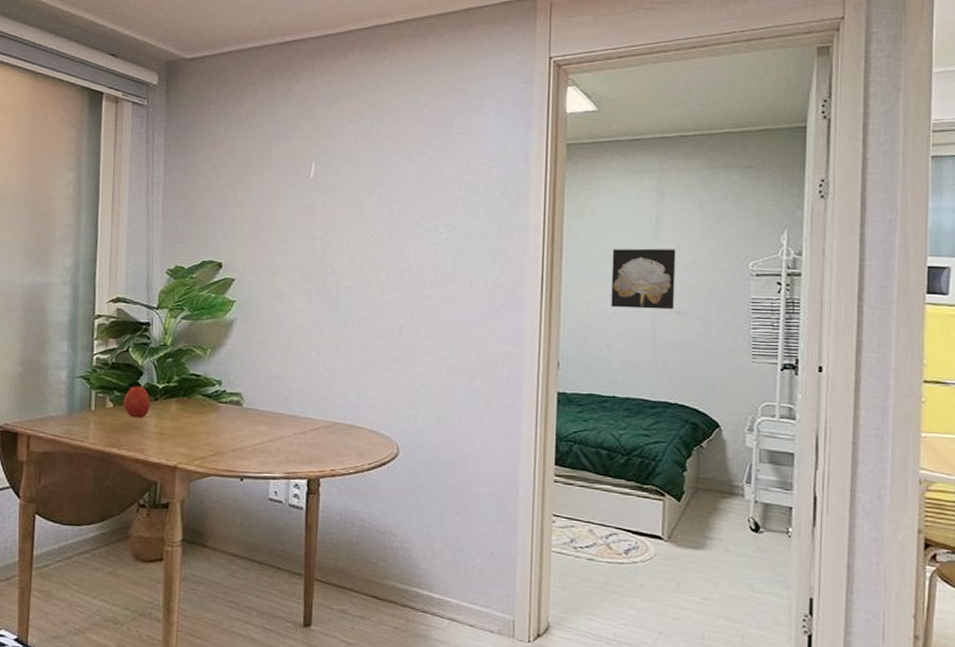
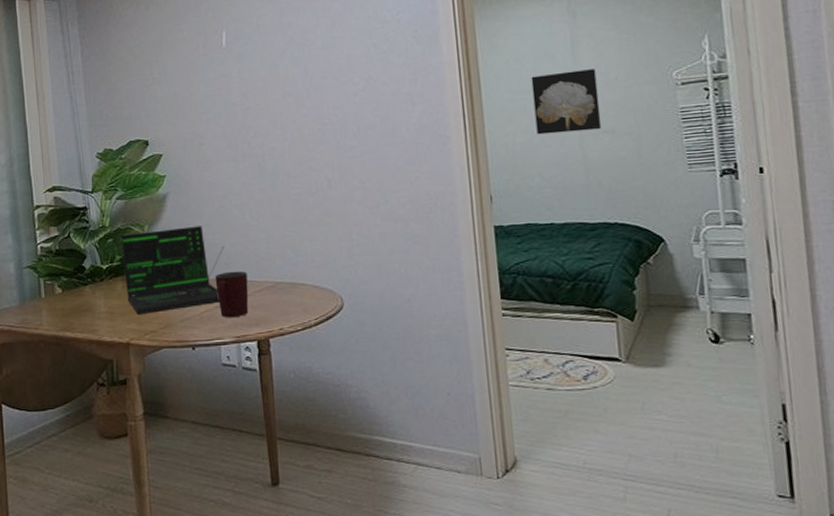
apple: present [123,385,150,418] -> none [71,268,97,301]
laptop: none [180,355,287,439] -> present [120,226,225,314]
mug: none [272,406,306,453] -> present [215,271,249,317]

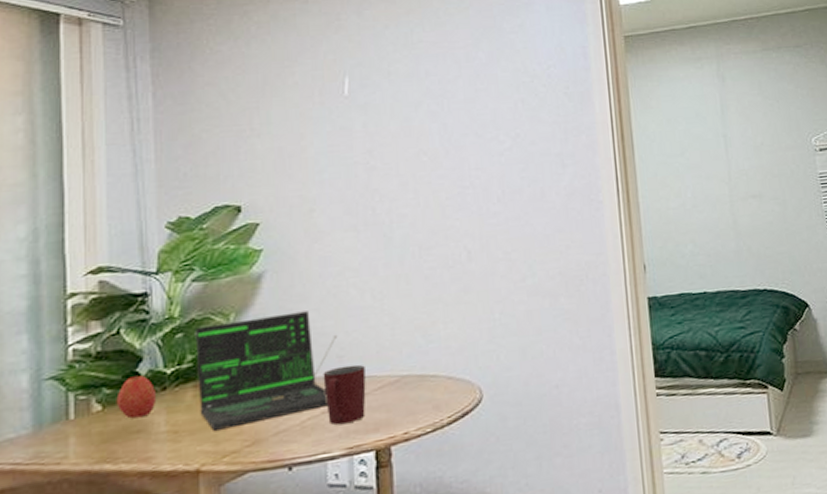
apple: none [71,268,97,301] -> present [116,374,155,419]
wall art: present [531,69,602,135] -> none [683,133,750,200]

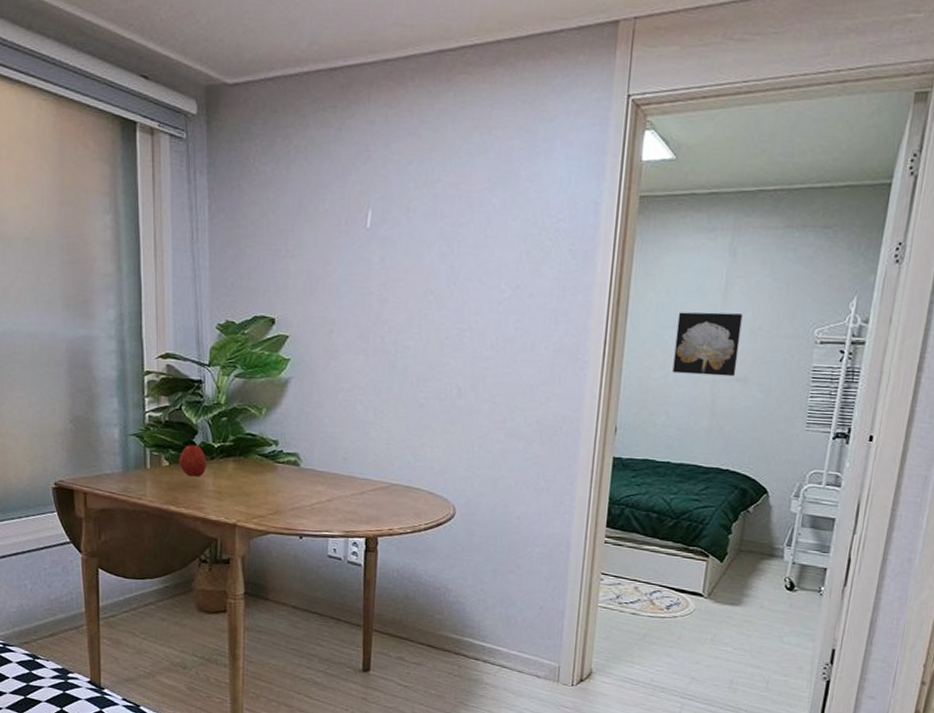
laptop: present [195,311,338,431] -> none [236,415,345,498]
mug: present [323,364,366,425] -> none [330,467,363,512]
wall art: none [683,133,750,200] -> present [672,312,743,377]

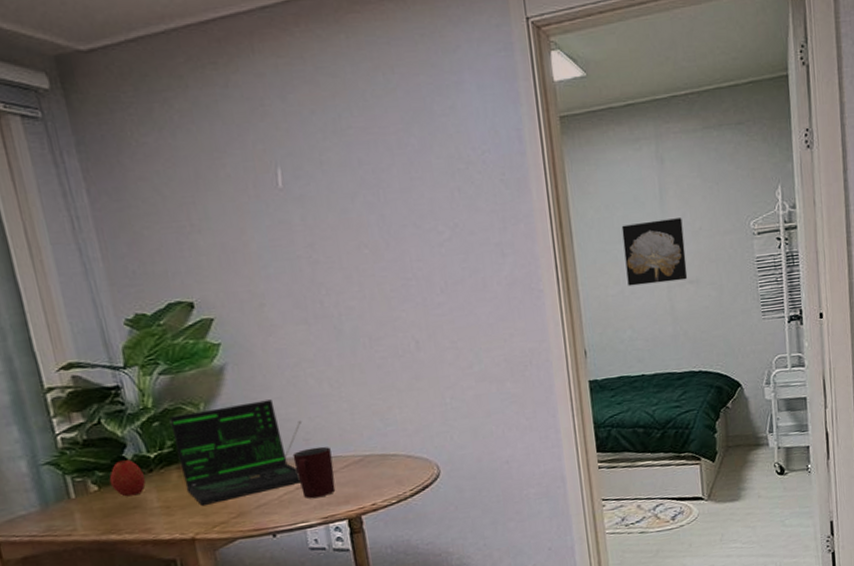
laptop: none [236,415,345,498] -> present [169,399,303,505]
mug: none [330,467,363,512] -> present [292,446,336,498]

